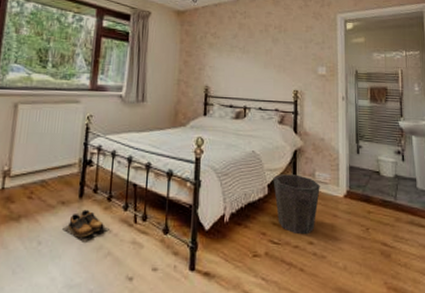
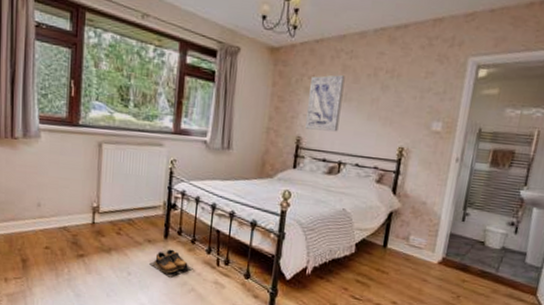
wall art: none [212,31,242,80] -> present [305,75,345,132]
waste bin: present [273,174,320,235] -> none [361,234,413,295]

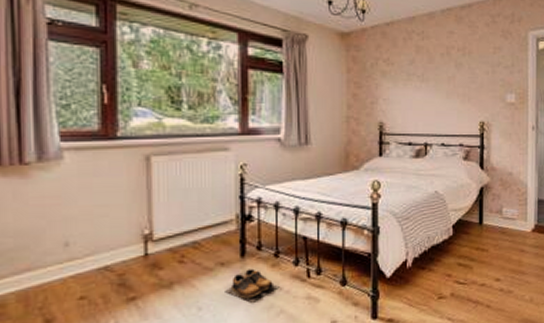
wall art: present [305,75,345,132] -> none [386,56,420,113]

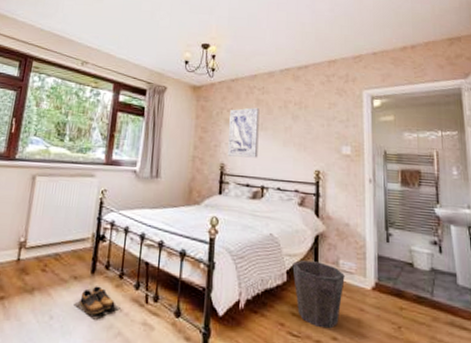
wall art: none [386,56,420,113] -> present [228,108,260,158]
waste bin: none [458,212,507,273] -> present [292,260,345,329]

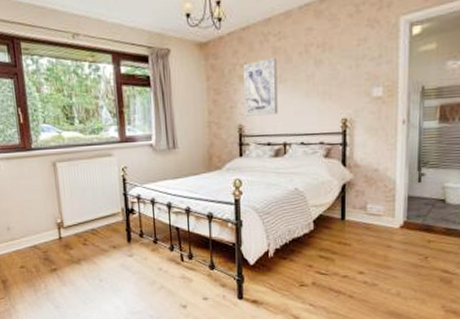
shoes: present [74,286,121,320] -> none [118,252,160,278]
waste bin: present [292,260,345,329] -> none [319,208,372,266]

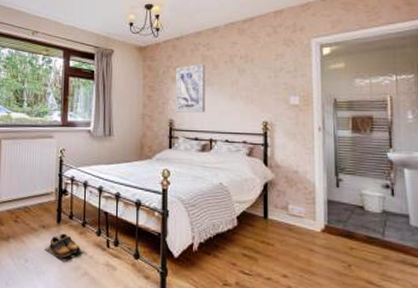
shoes: none [118,252,160,278] -> present [44,233,85,262]

